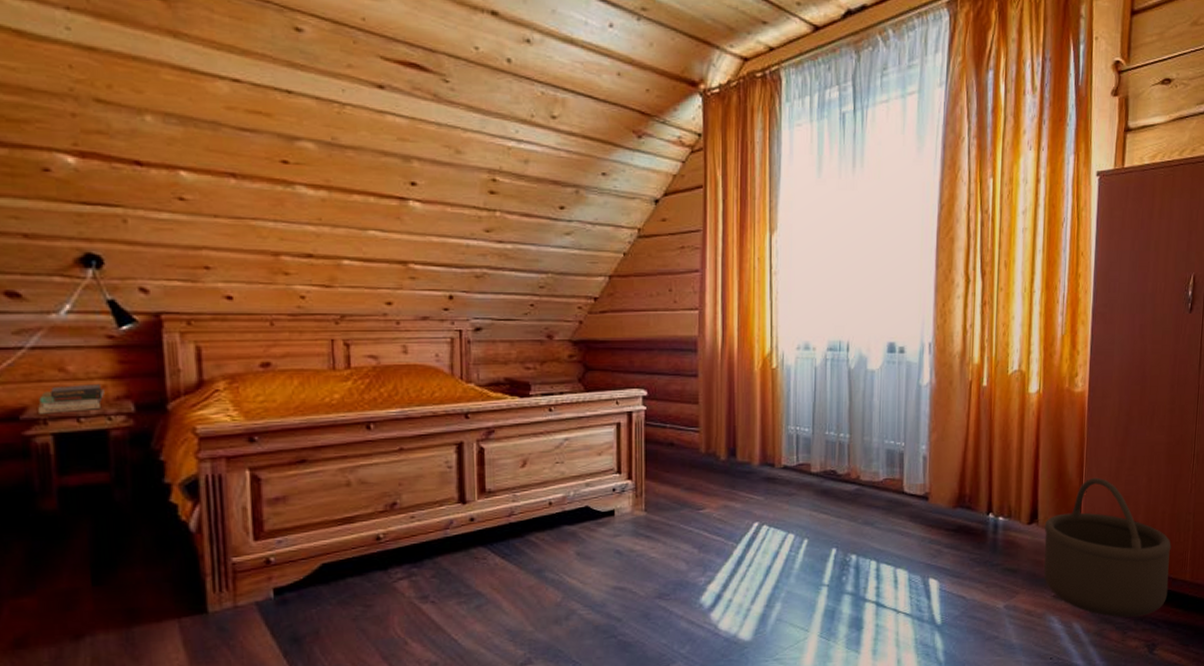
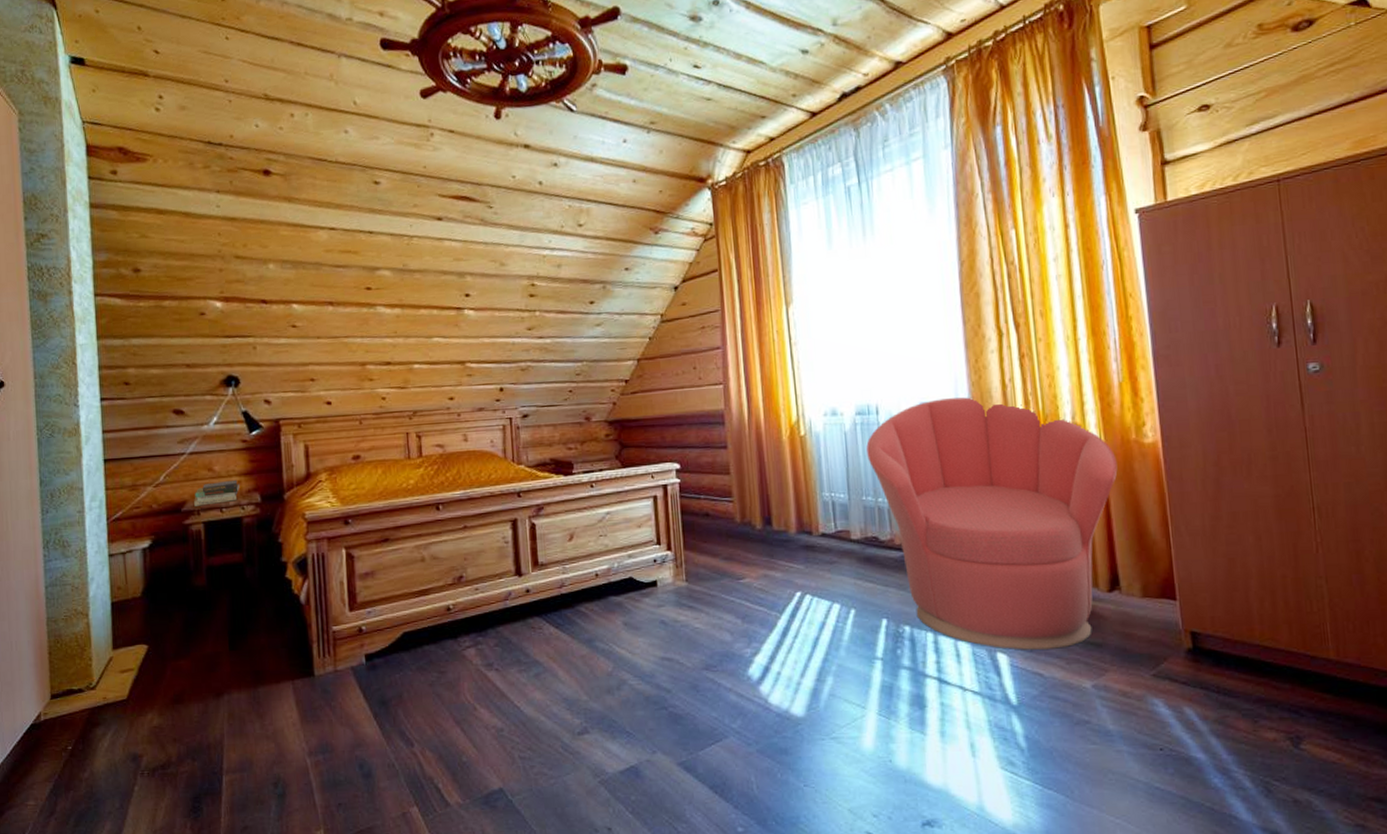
armchair: none [834,340,1050,576] -> present [866,397,1118,650]
basket: present [1044,477,1171,618] -> none [1129,537,1308,703]

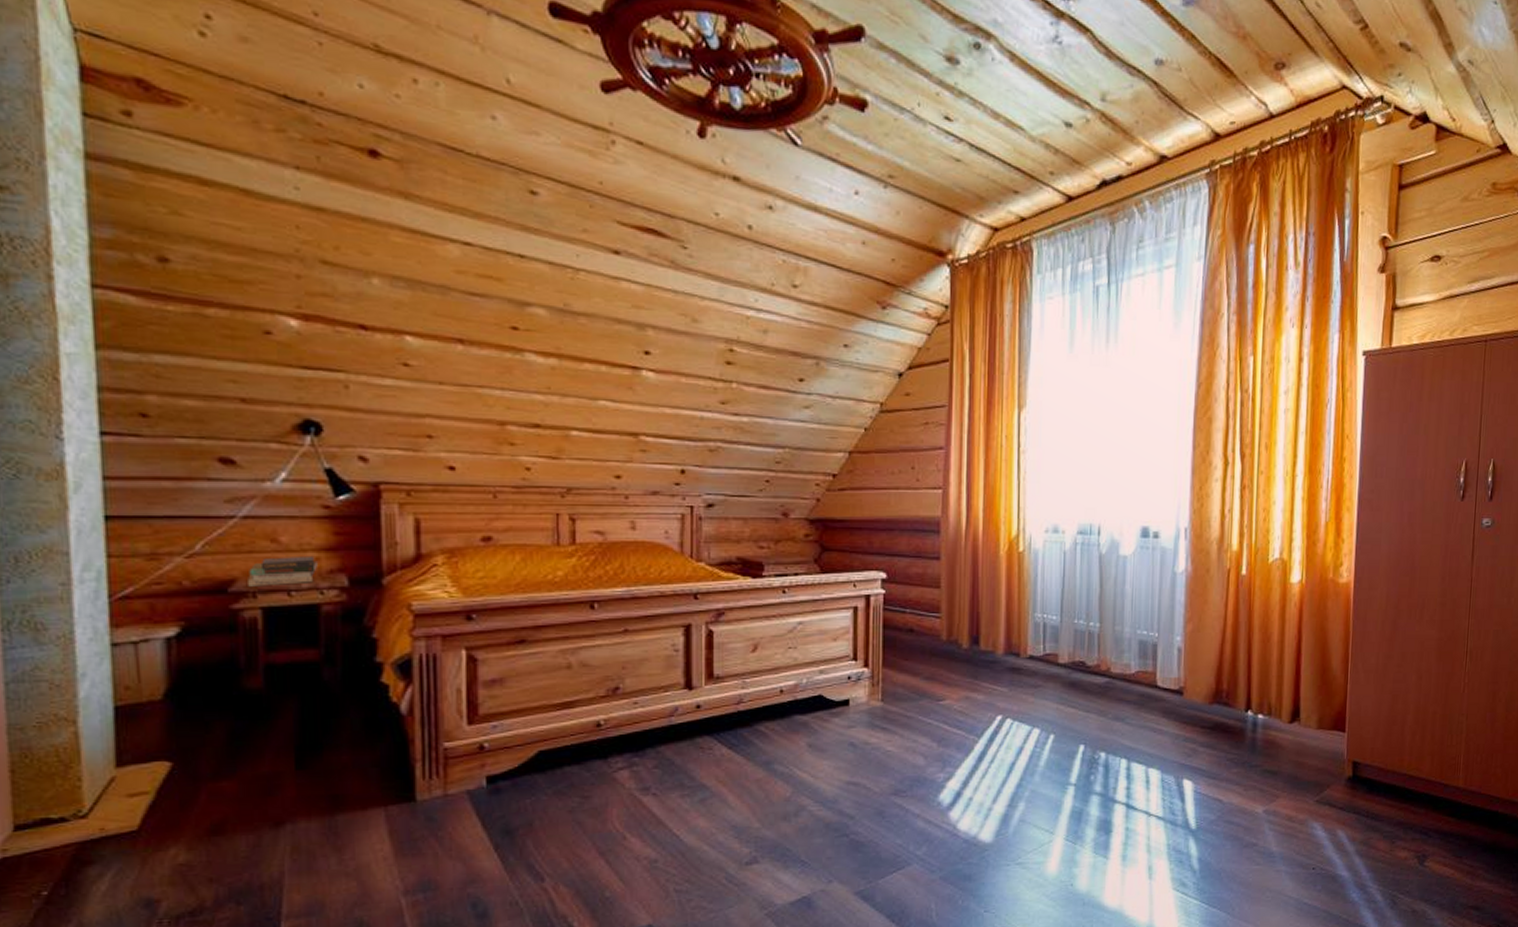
armchair: present [866,397,1118,650] -> none [1084,524,1314,777]

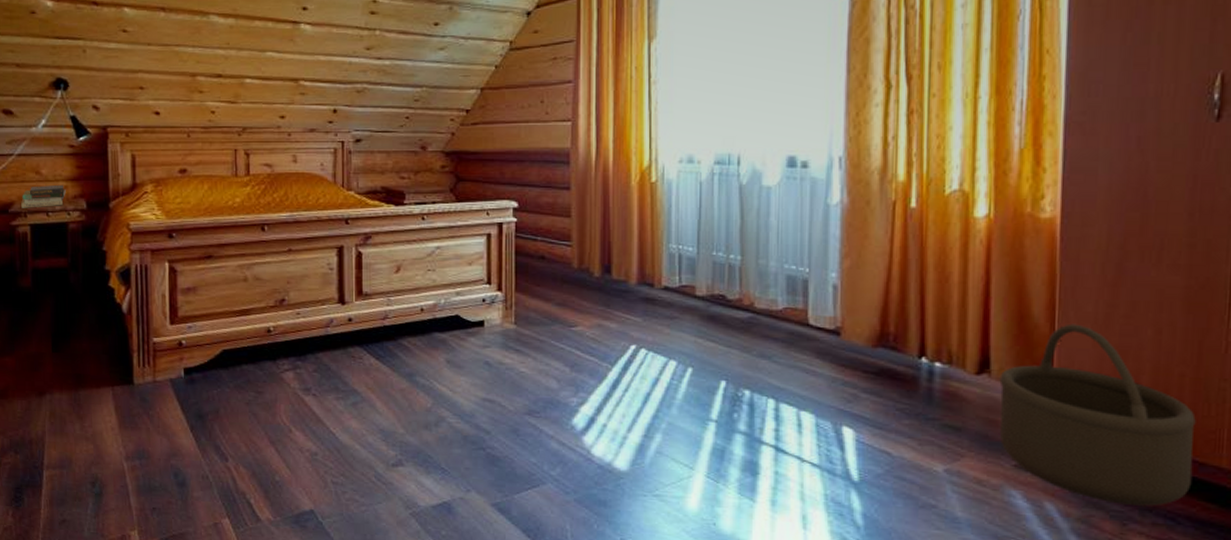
basket: none [1306,674,1443,826] -> present [999,323,1196,507]

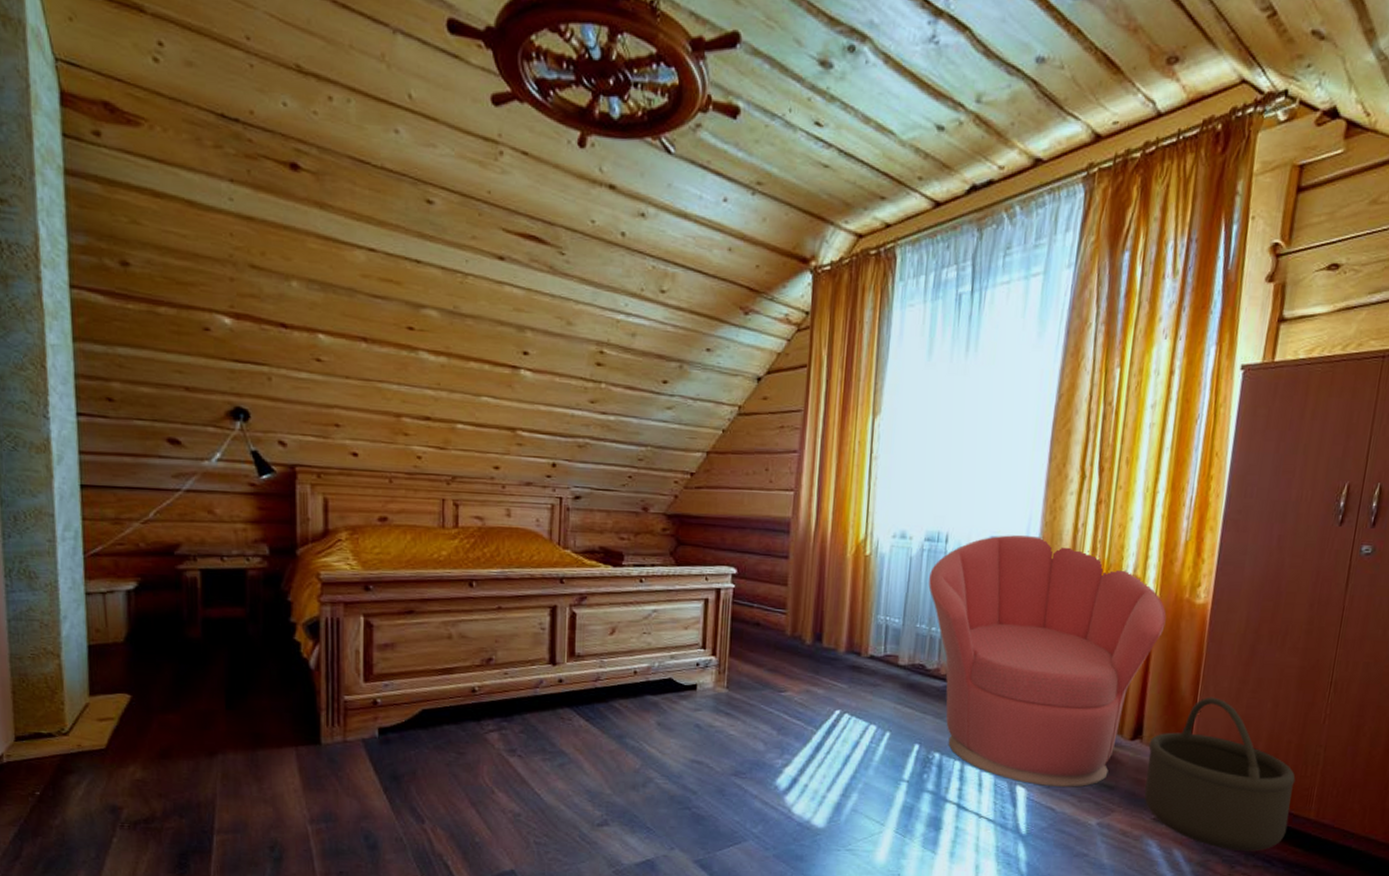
books: present [21,184,66,208] -> none [190,526,245,551]
armchair: none [723,153,1005,428] -> present [928,535,1167,787]

